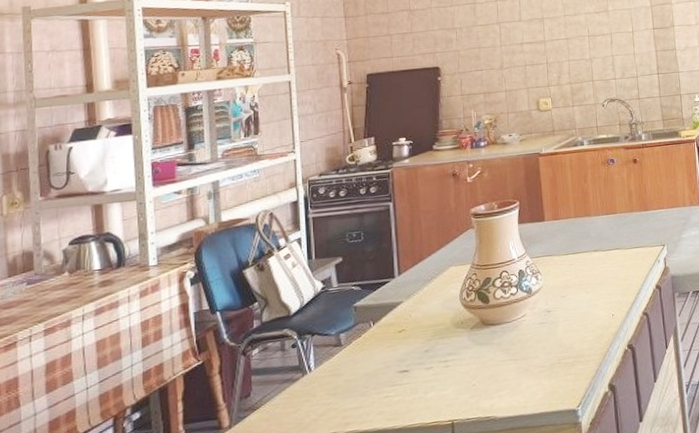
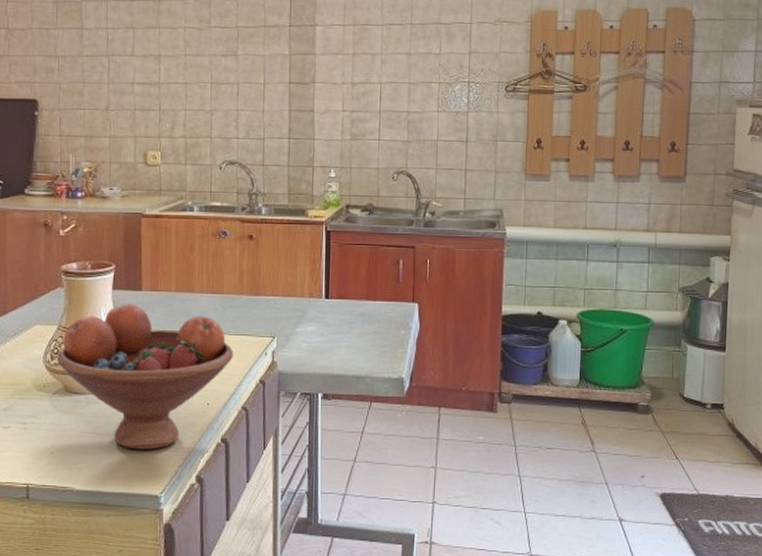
fruit bowl: none [471,234,631,370] -> present [56,304,234,450]

